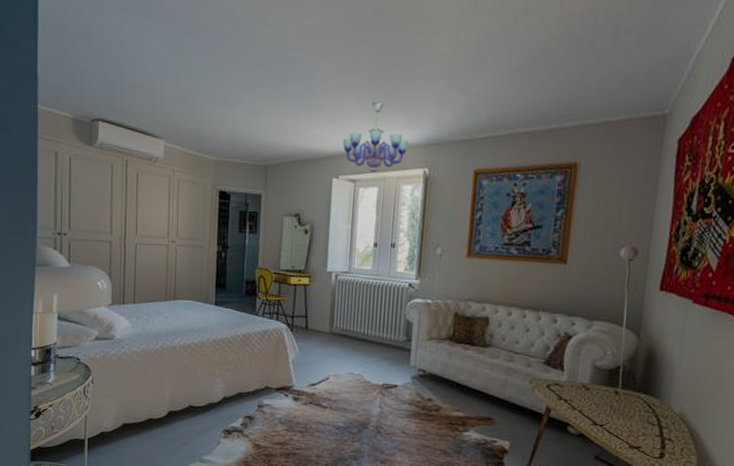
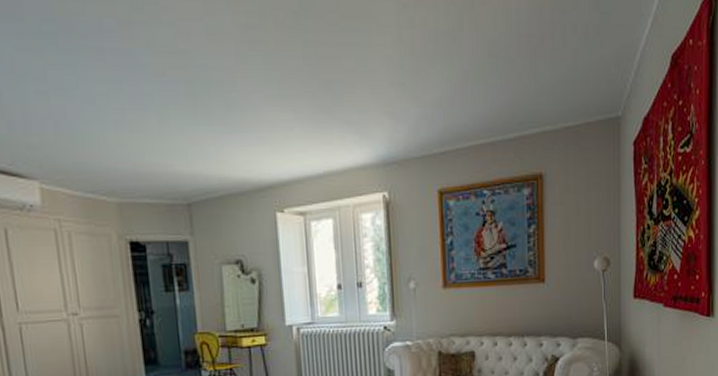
chandelier: present [342,101,408,173] -> none [282,115,361,202]

